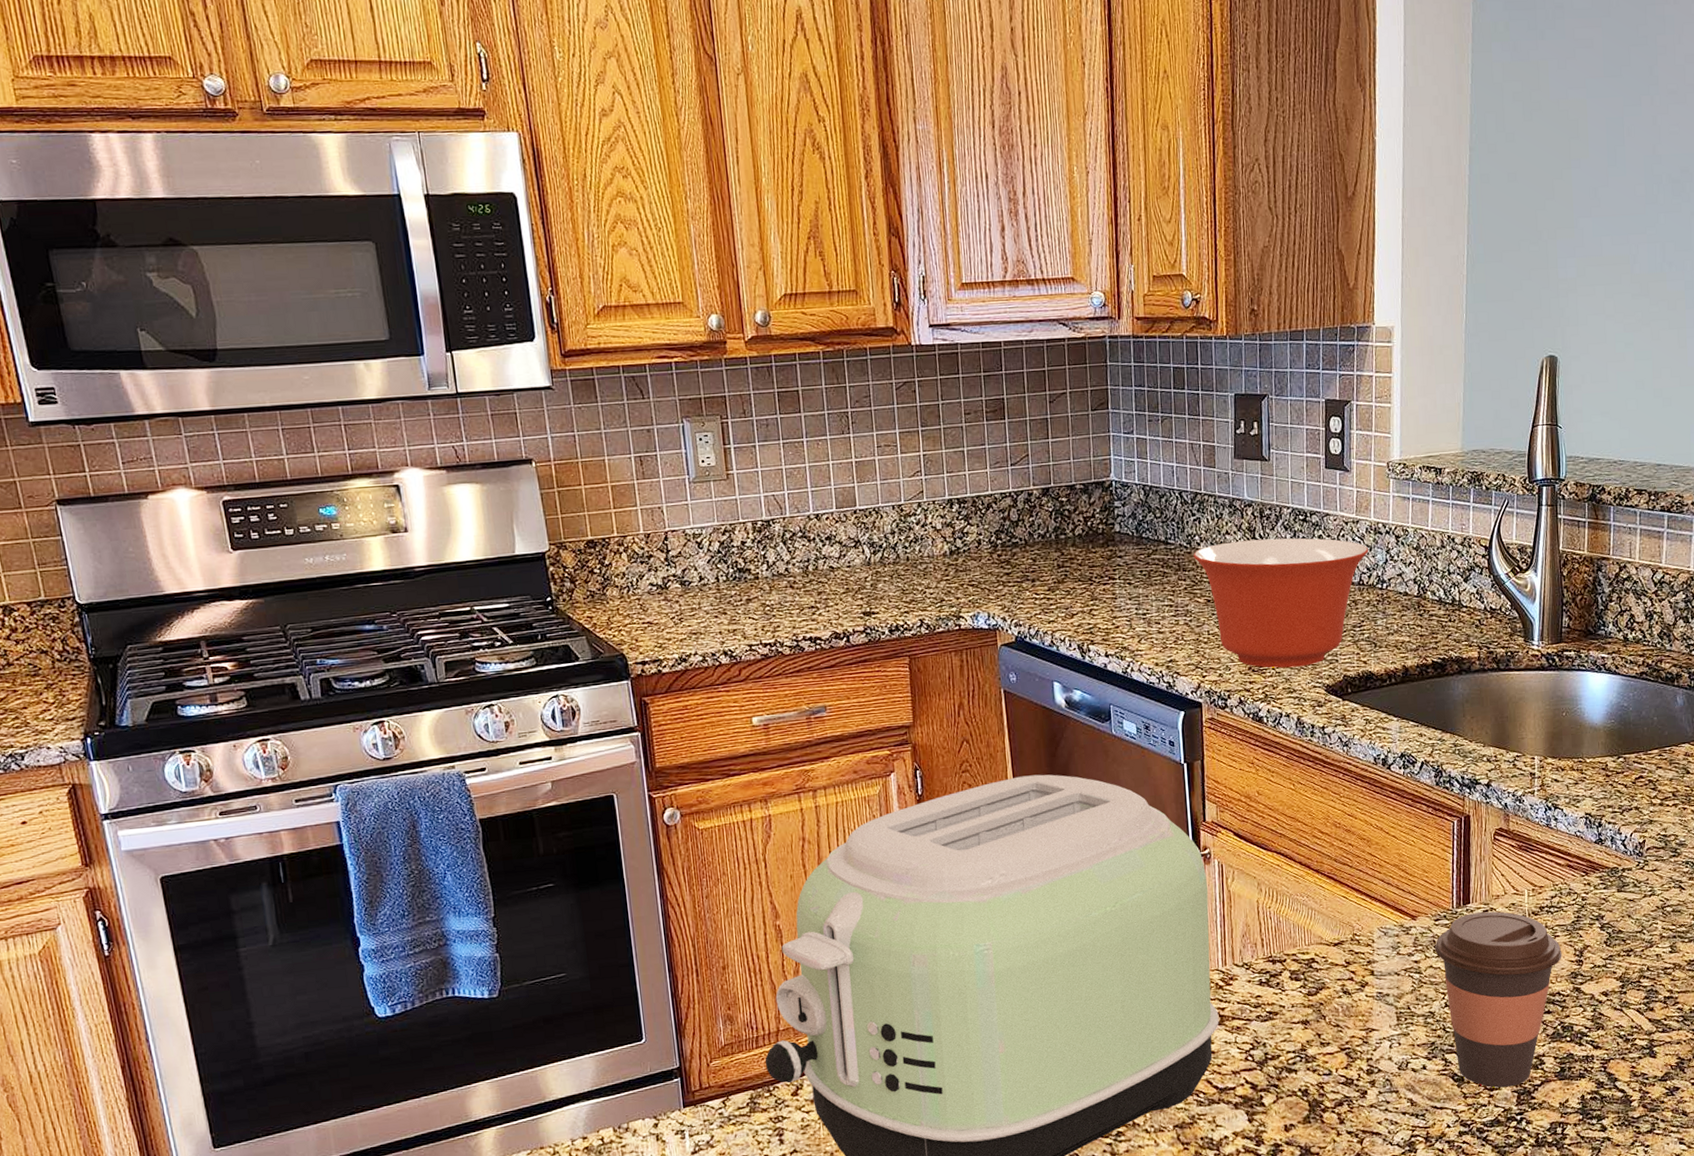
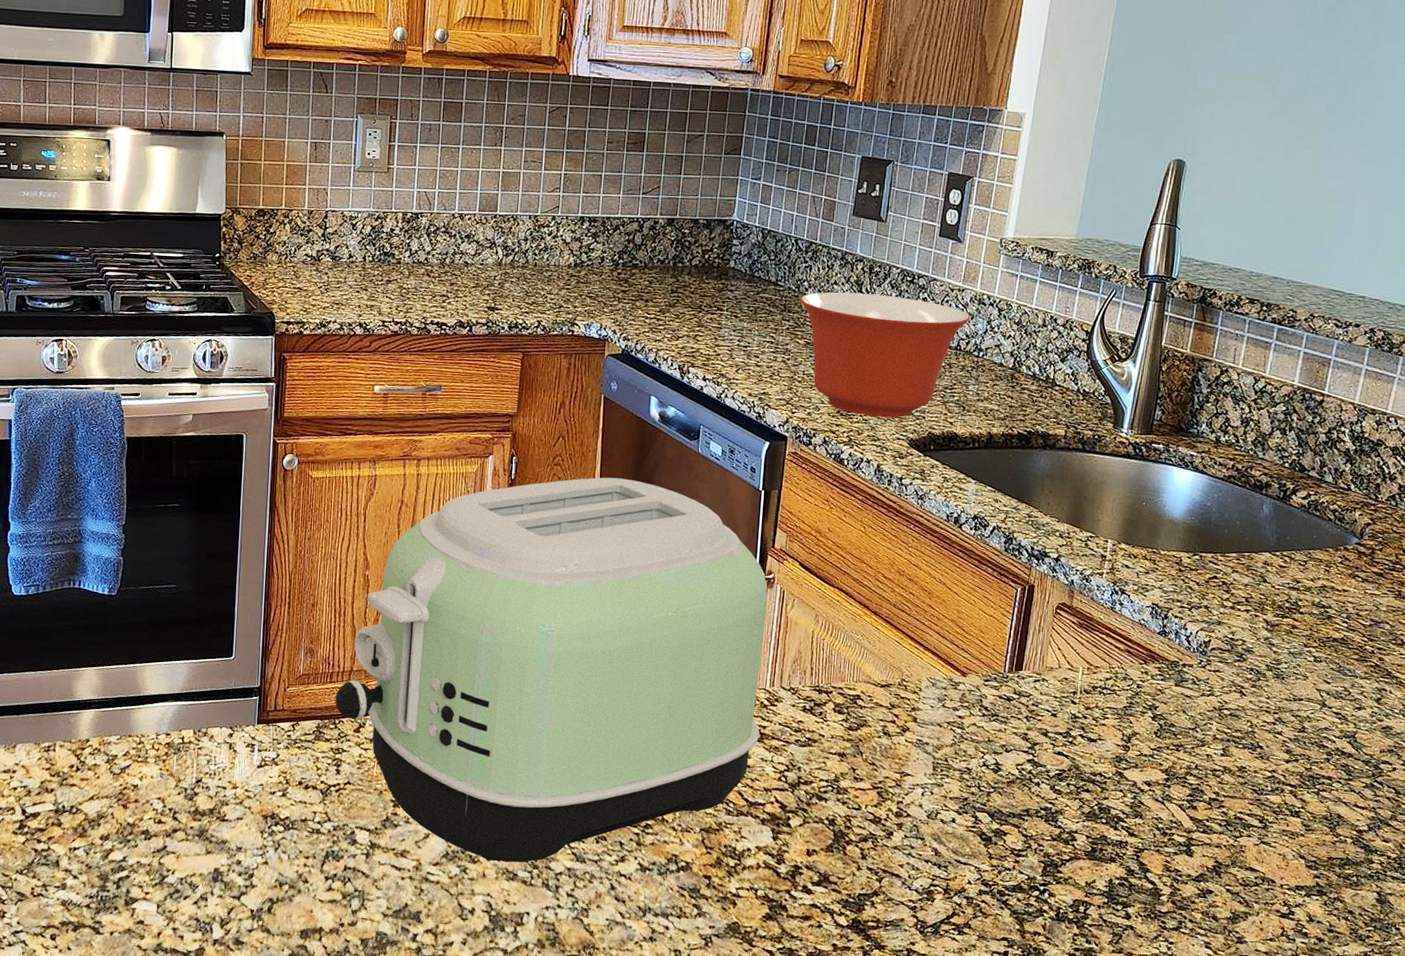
coffee cup: present [1435,911,1562,1088] -> none [980,680,1109,857]

